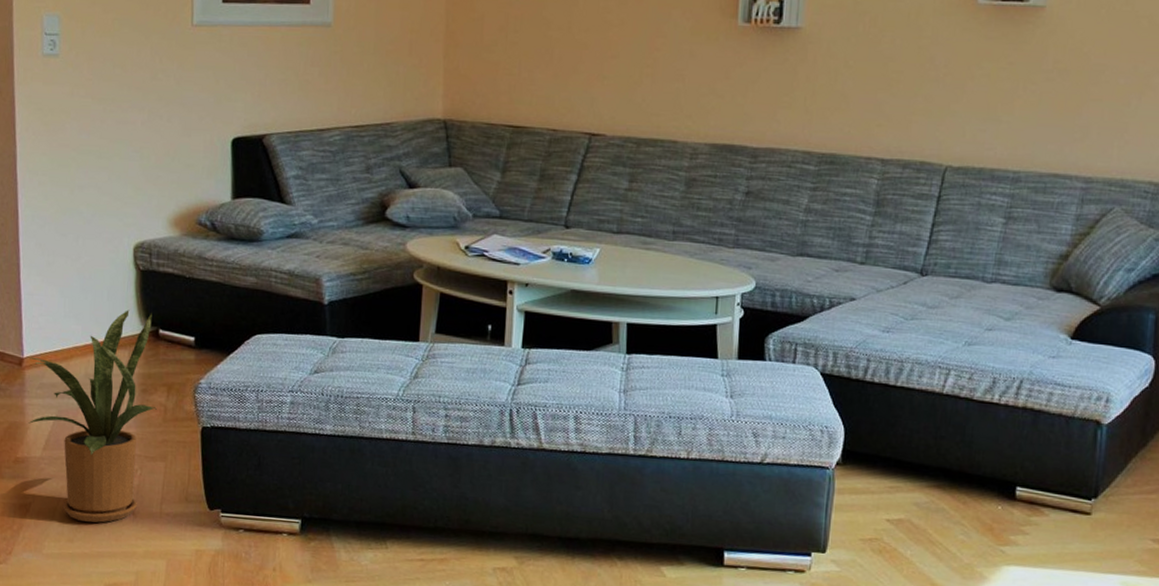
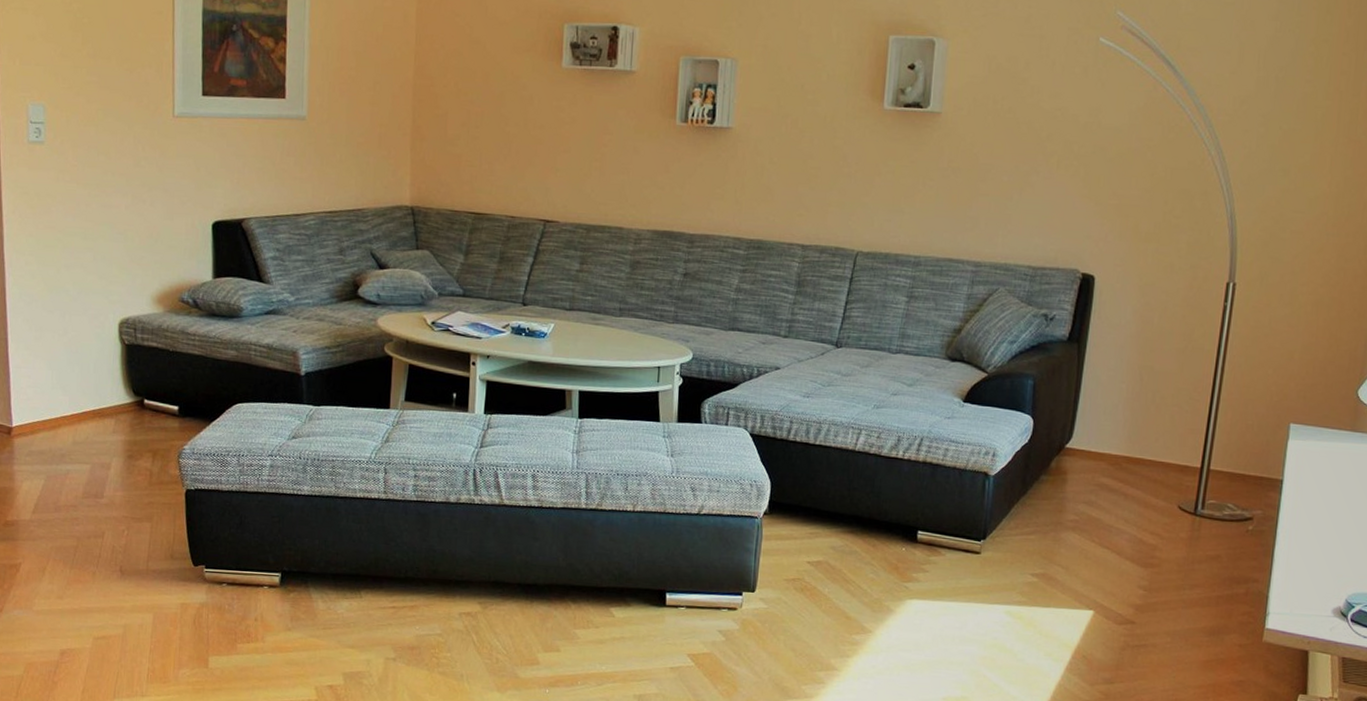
house plant: present [26,310,157,523] -> none [15,381,142,580]

